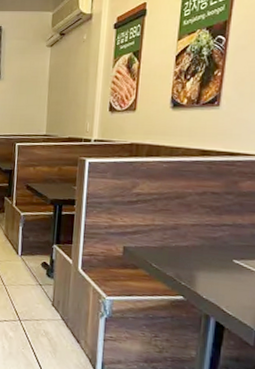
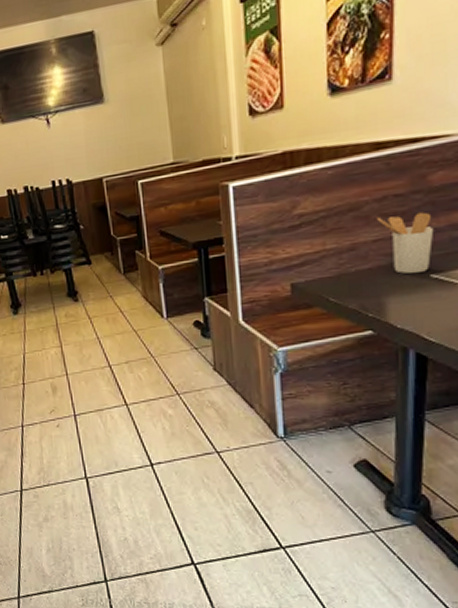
utensil holder: none [196,207,240,257] -> present [376,212,434,274]

